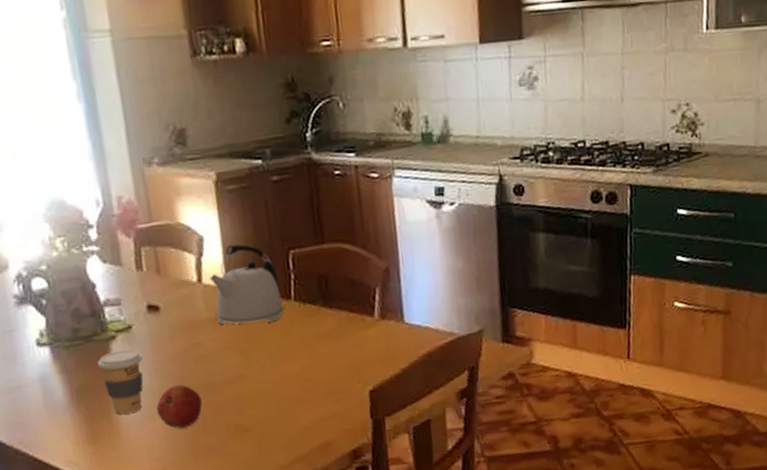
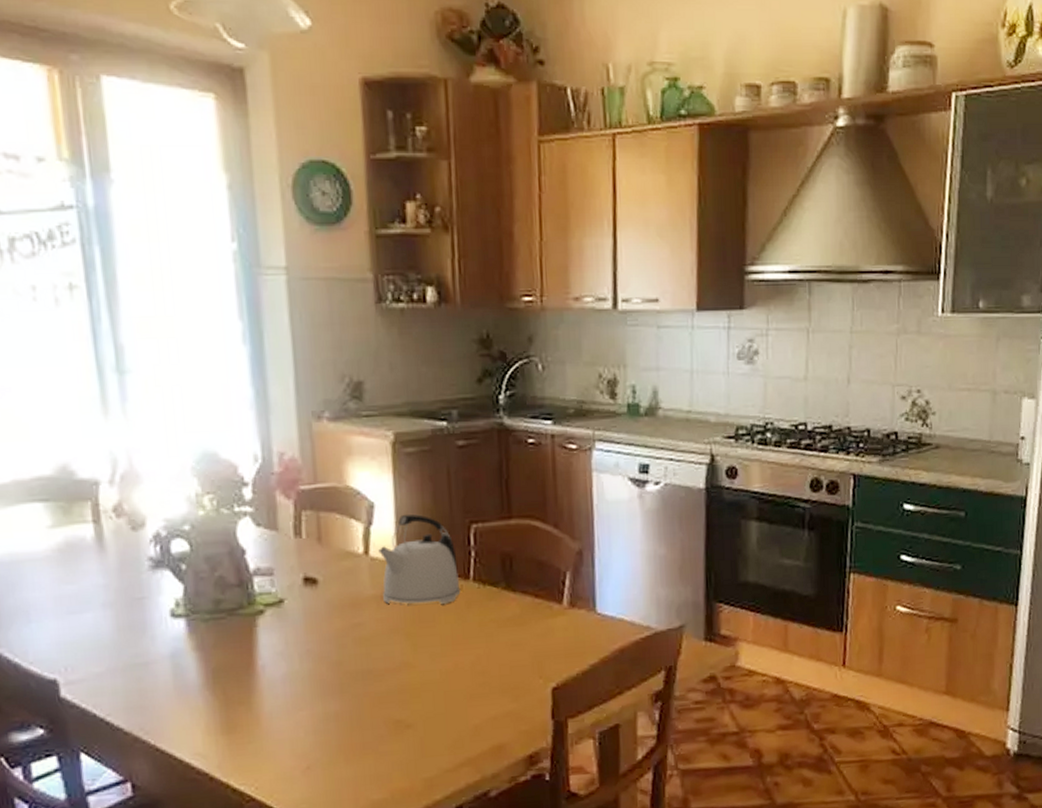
coffee cup: present [97,349,144,415] -> none [240,627,293,702]
fruit: present [156,384,202,429] -> none [305,669,359,721]

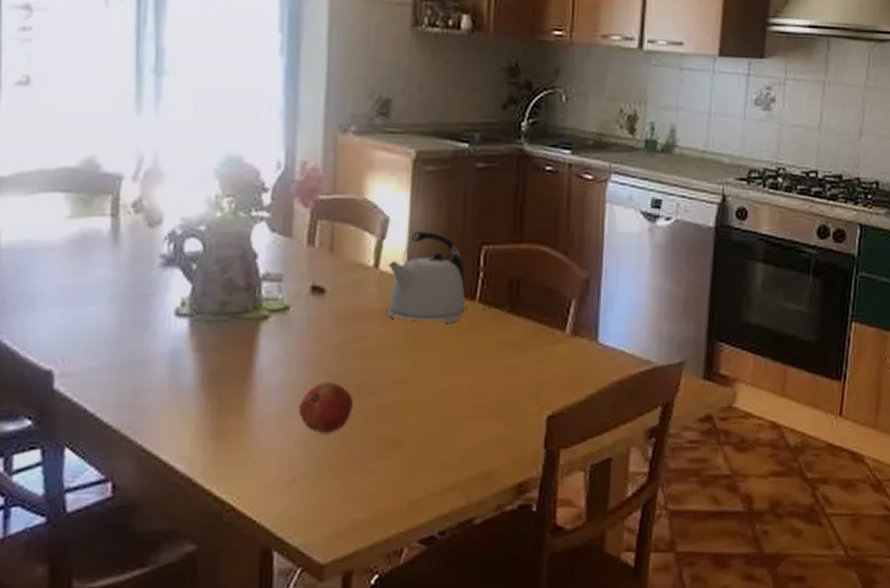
fruit: none [305,669,359,721] -> present [299,381,353,434]

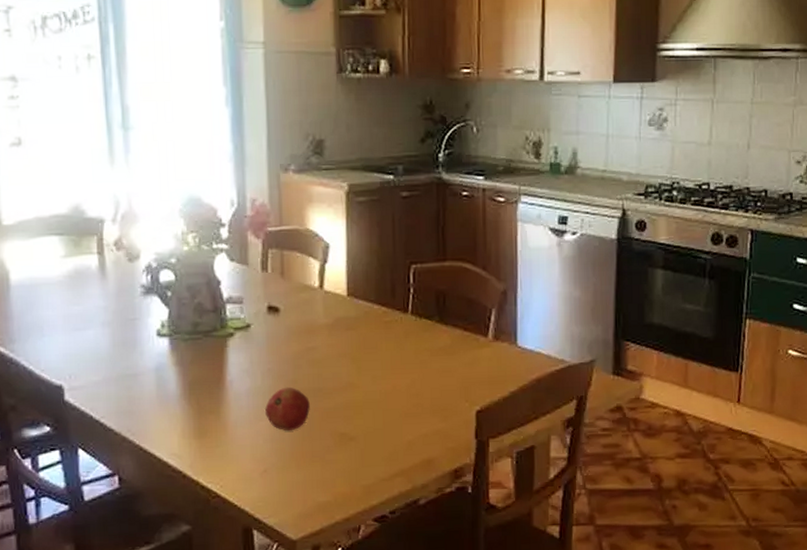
kettle: present [388,232,466,322] -> none [331,255,400,333]

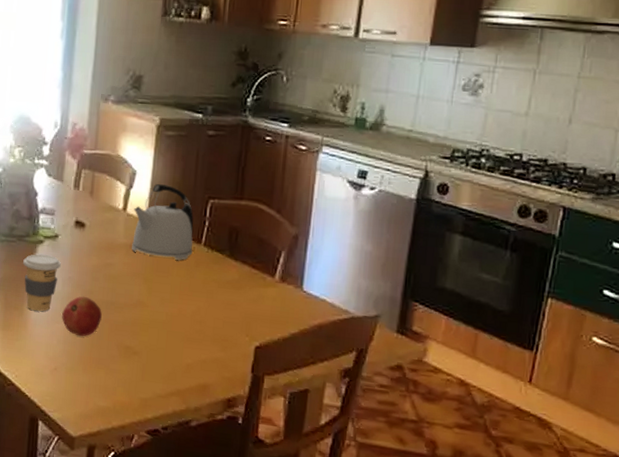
coffee cup: none [213,348,257,412] -> present [23,254,61,312]
kettle: none [331,255,400,333] -> present [132,184,194,260]

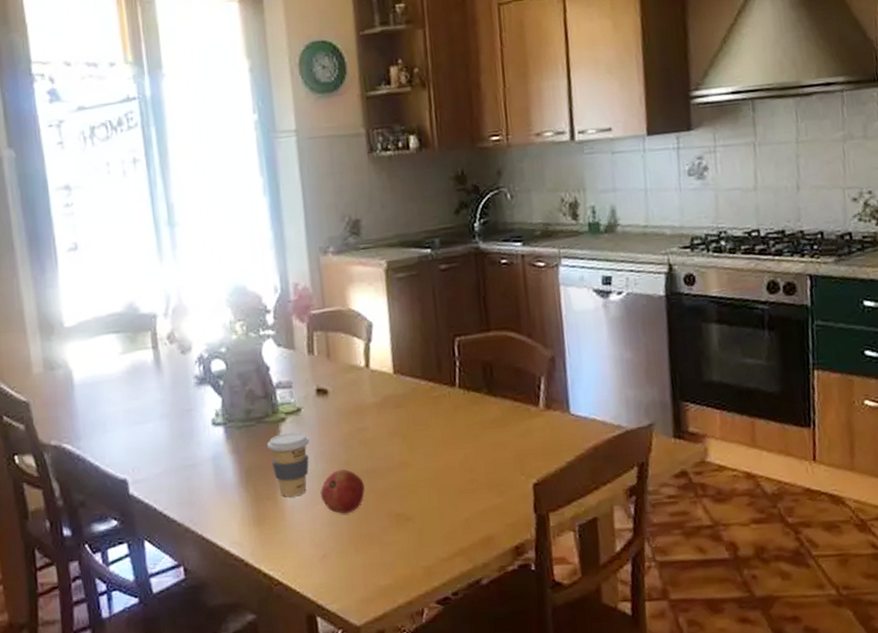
kettle: present [132,184,194,260] -> none [377,331,449,410]

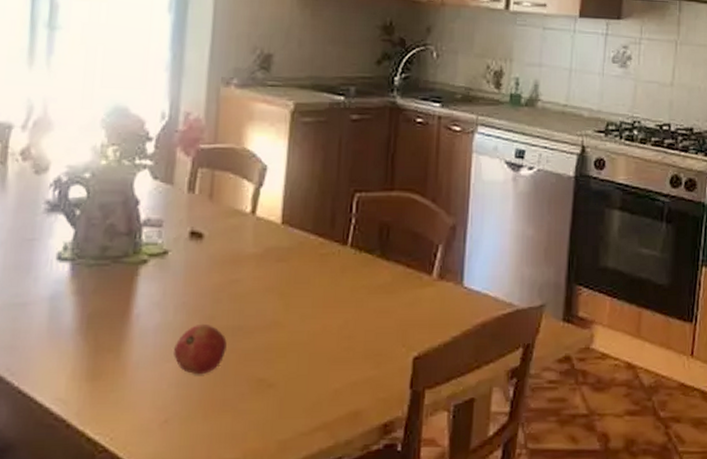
coffee cup: present [267,432,310,497] -> none [120,278,172,351]

